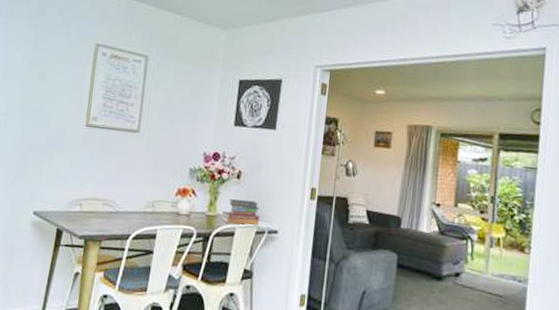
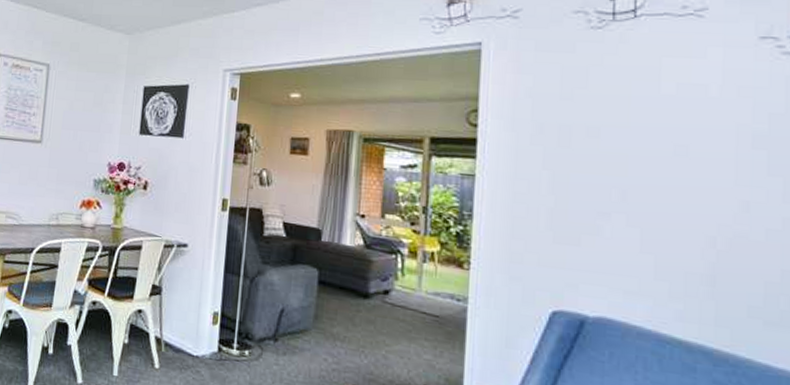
books: present [220,199,259,226] -> none [127,210,168,239]

